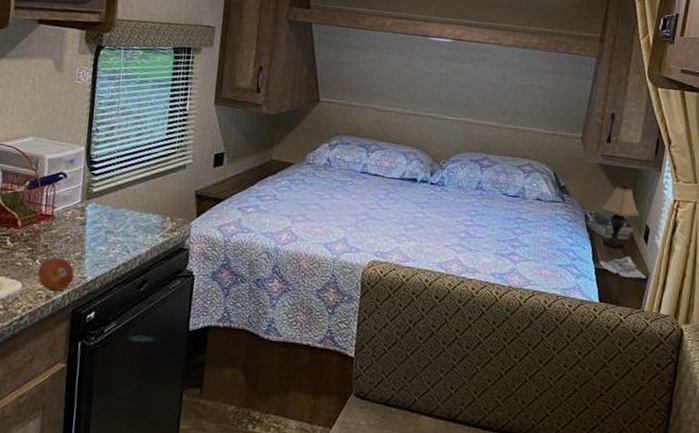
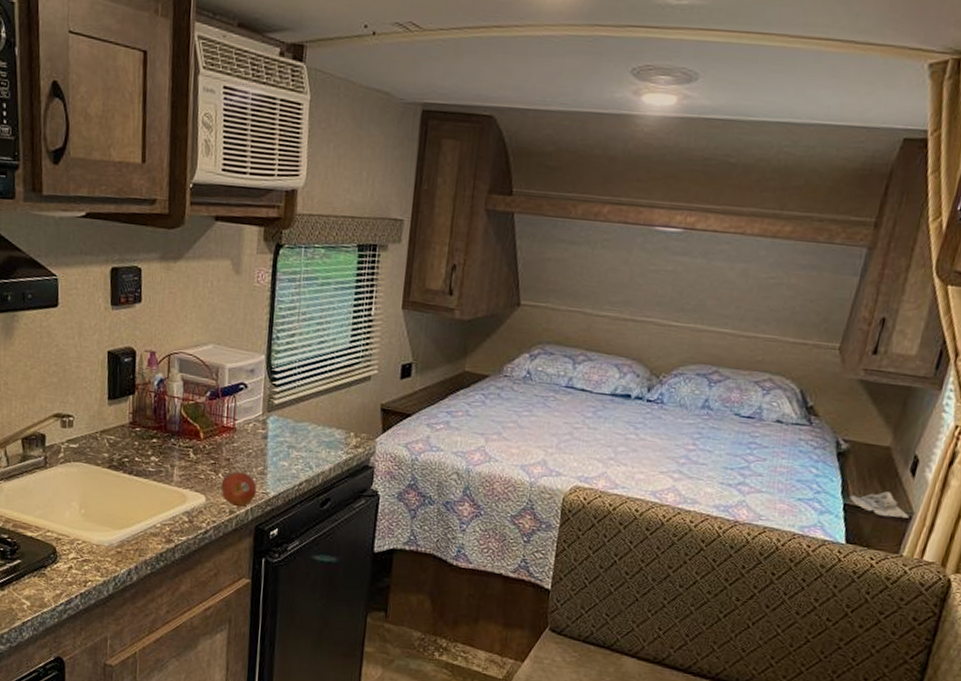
books: present [586,211,633,240] -> none [837,437,898,472]
lamp: present [600,183,639,249] -> none [855,404,908,483]

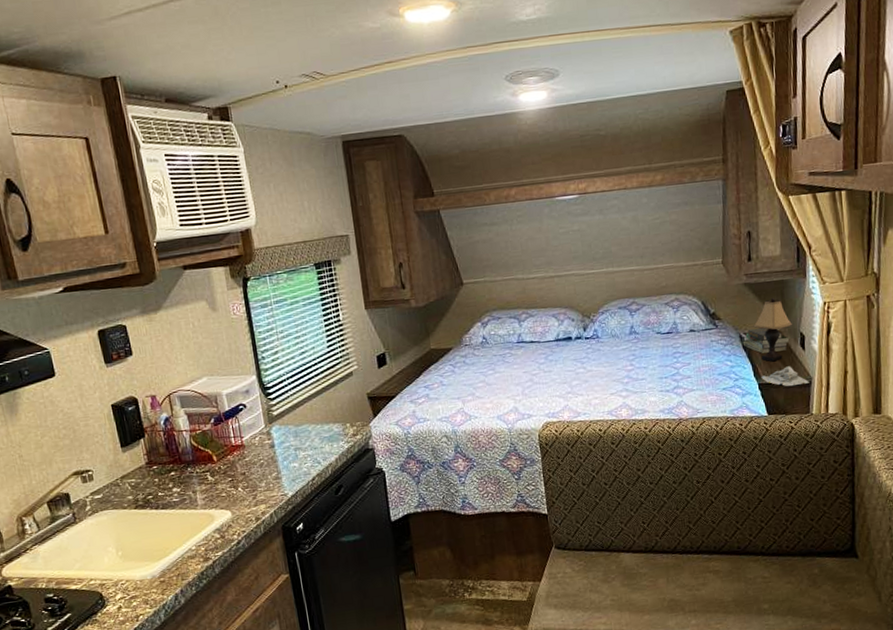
fruit: present [221,471,257,508] -> none [242,481,276,513]
books: none [837,437,898,472] -> present [743,328,789,354]
lamp: none [855,404,908,483] -> present [753,297,792,362]

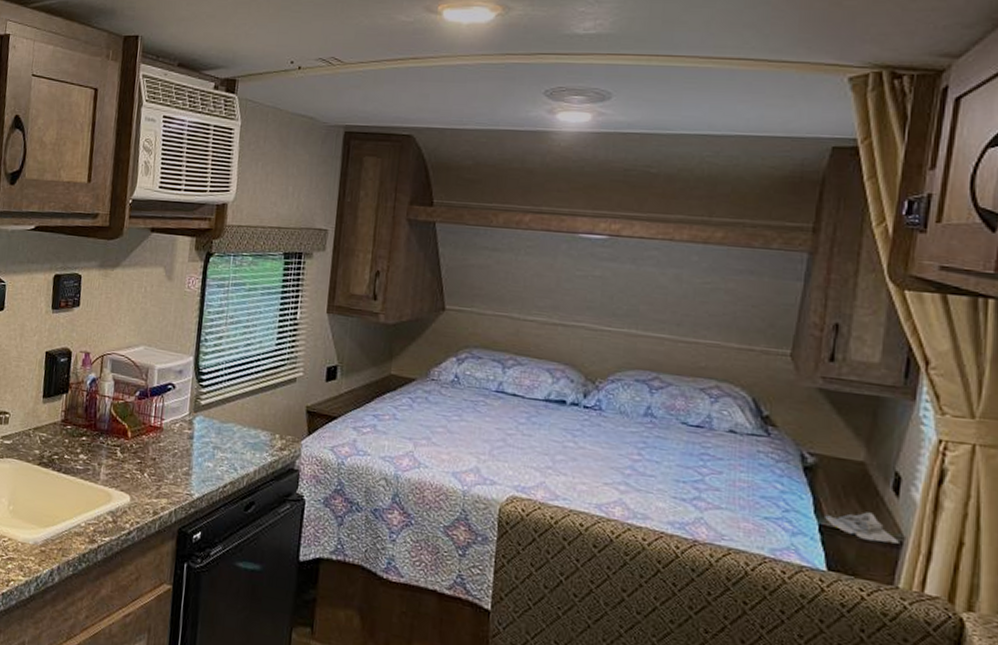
books: present [743,328,789,354] -> none [803,450,875,490]
lamp: present [753,297,792,362] -> none [823,415,884,502]

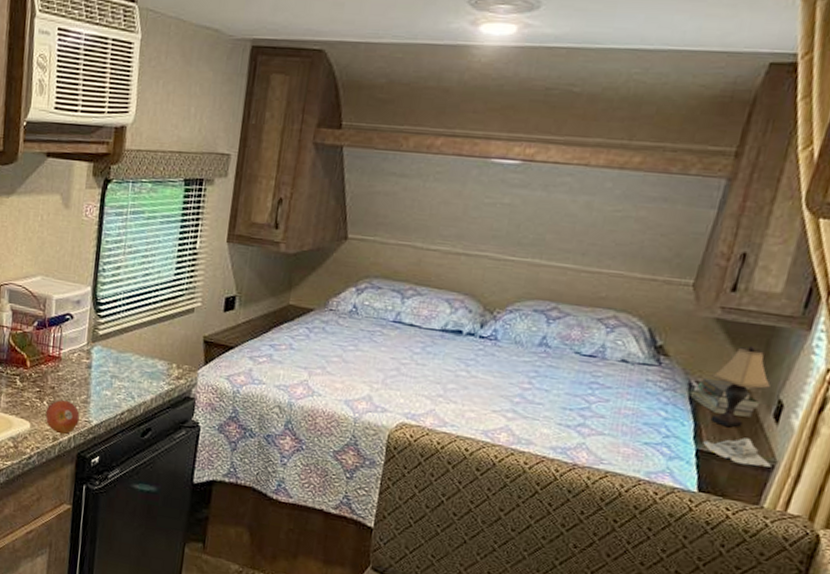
fruit: none [145,471,181,509] -> present [45,399,80,435]
books: none [803,450,875,490] -> present [689,379,759,417]
lamp: none [823,415,884,502] -> present [710,345,771,428]

